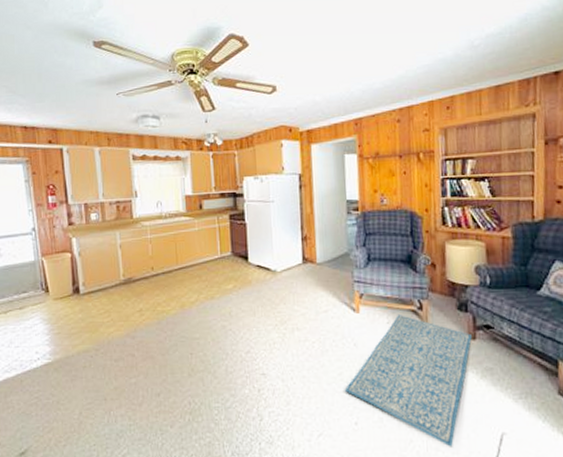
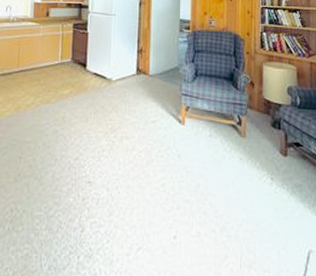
rug: present [344,315,472,447] -> none [166,129,283,265]

